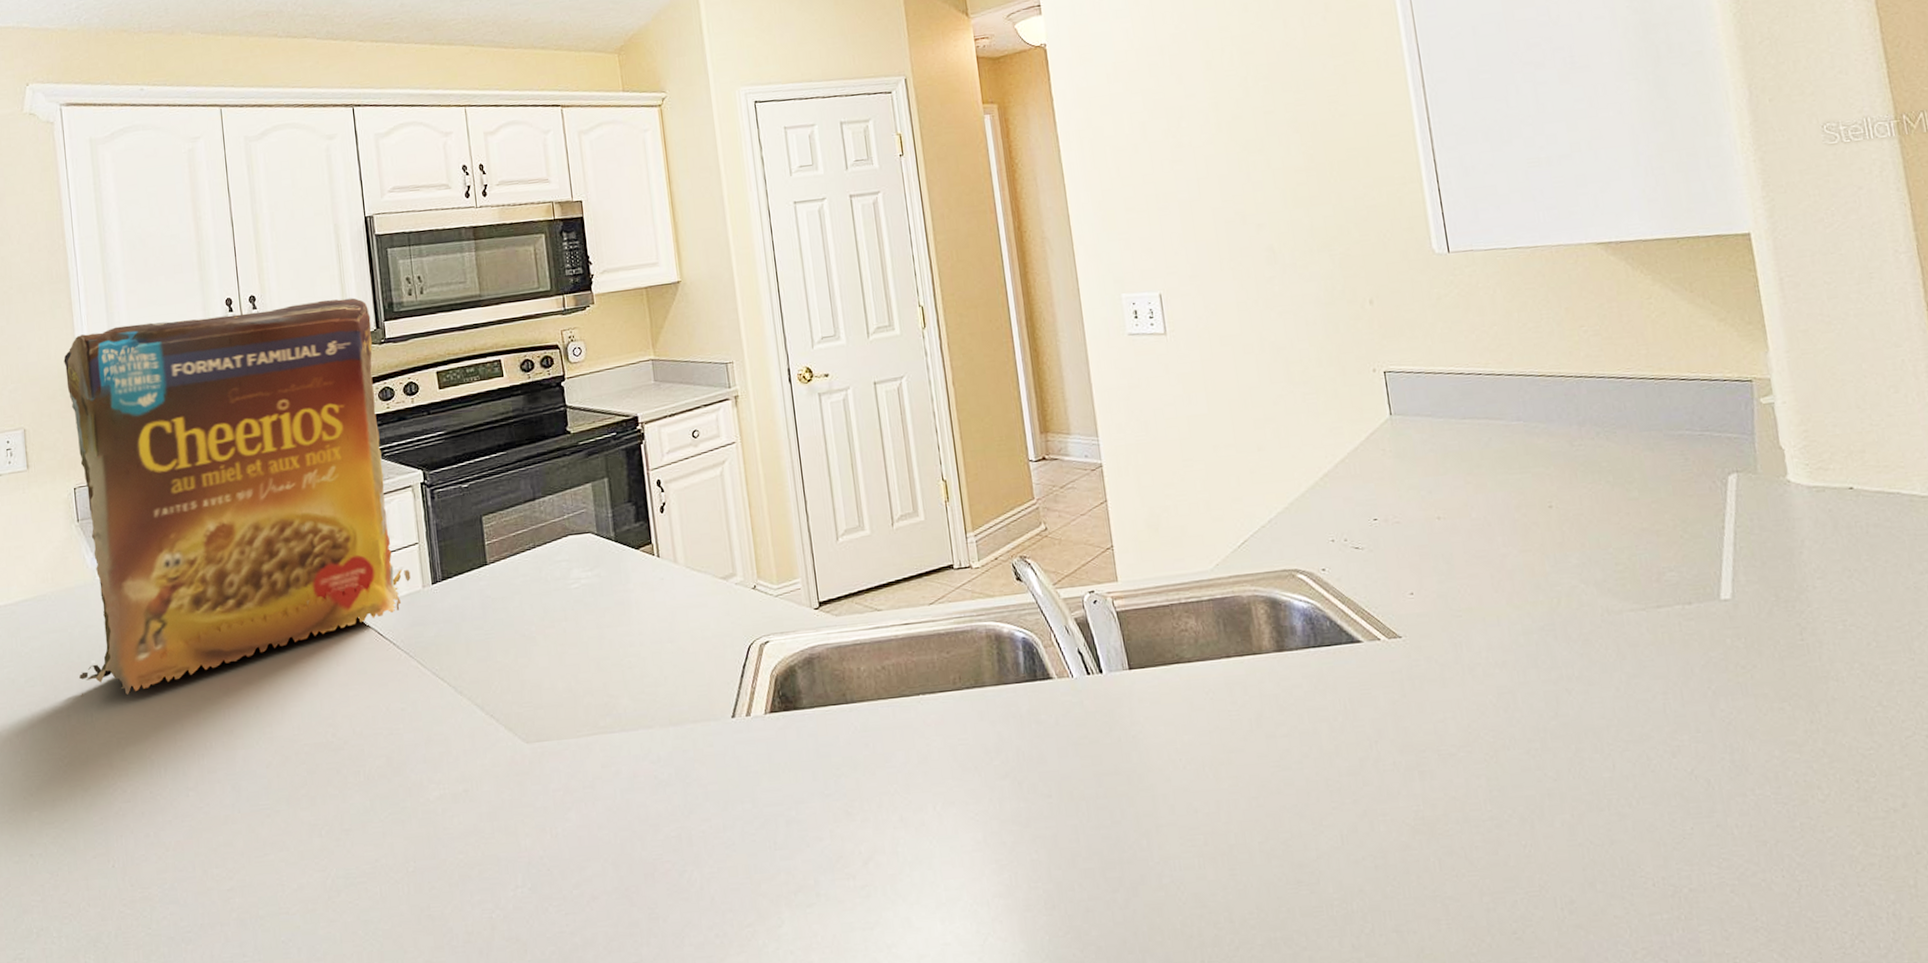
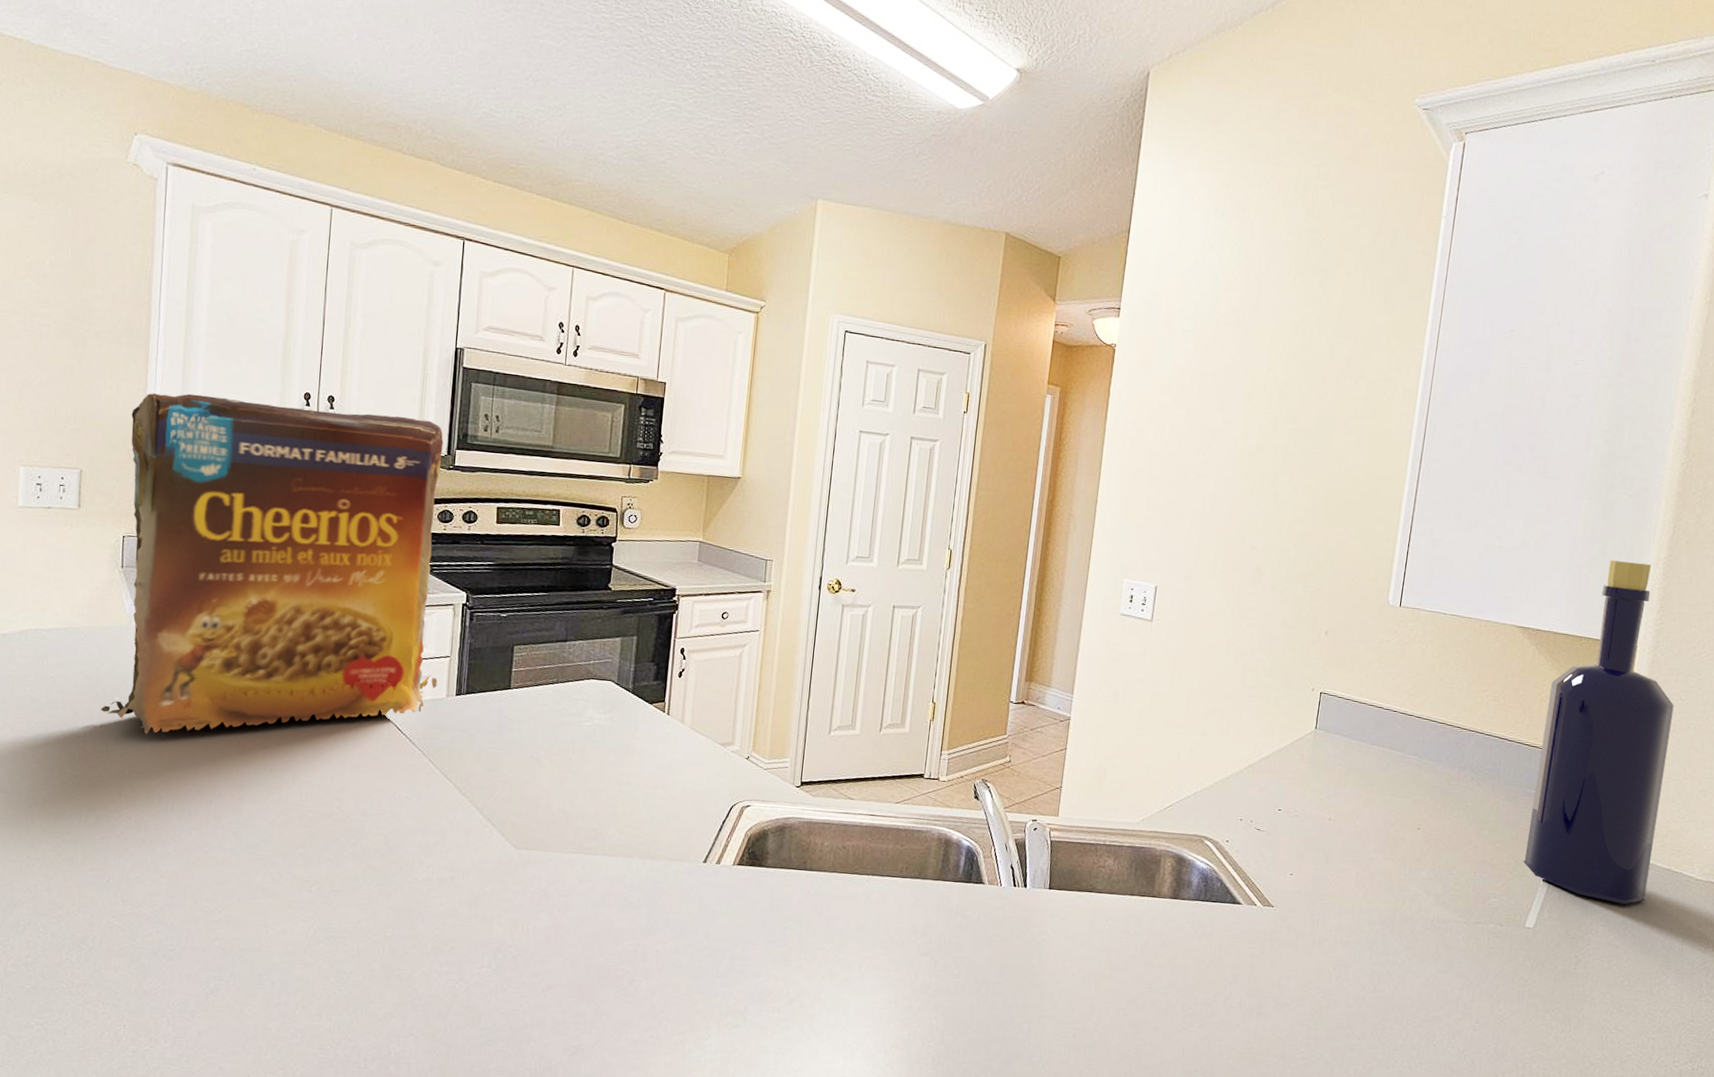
bottle: none [1658,136,1866,548] -> present [1523,560,1674,906]

